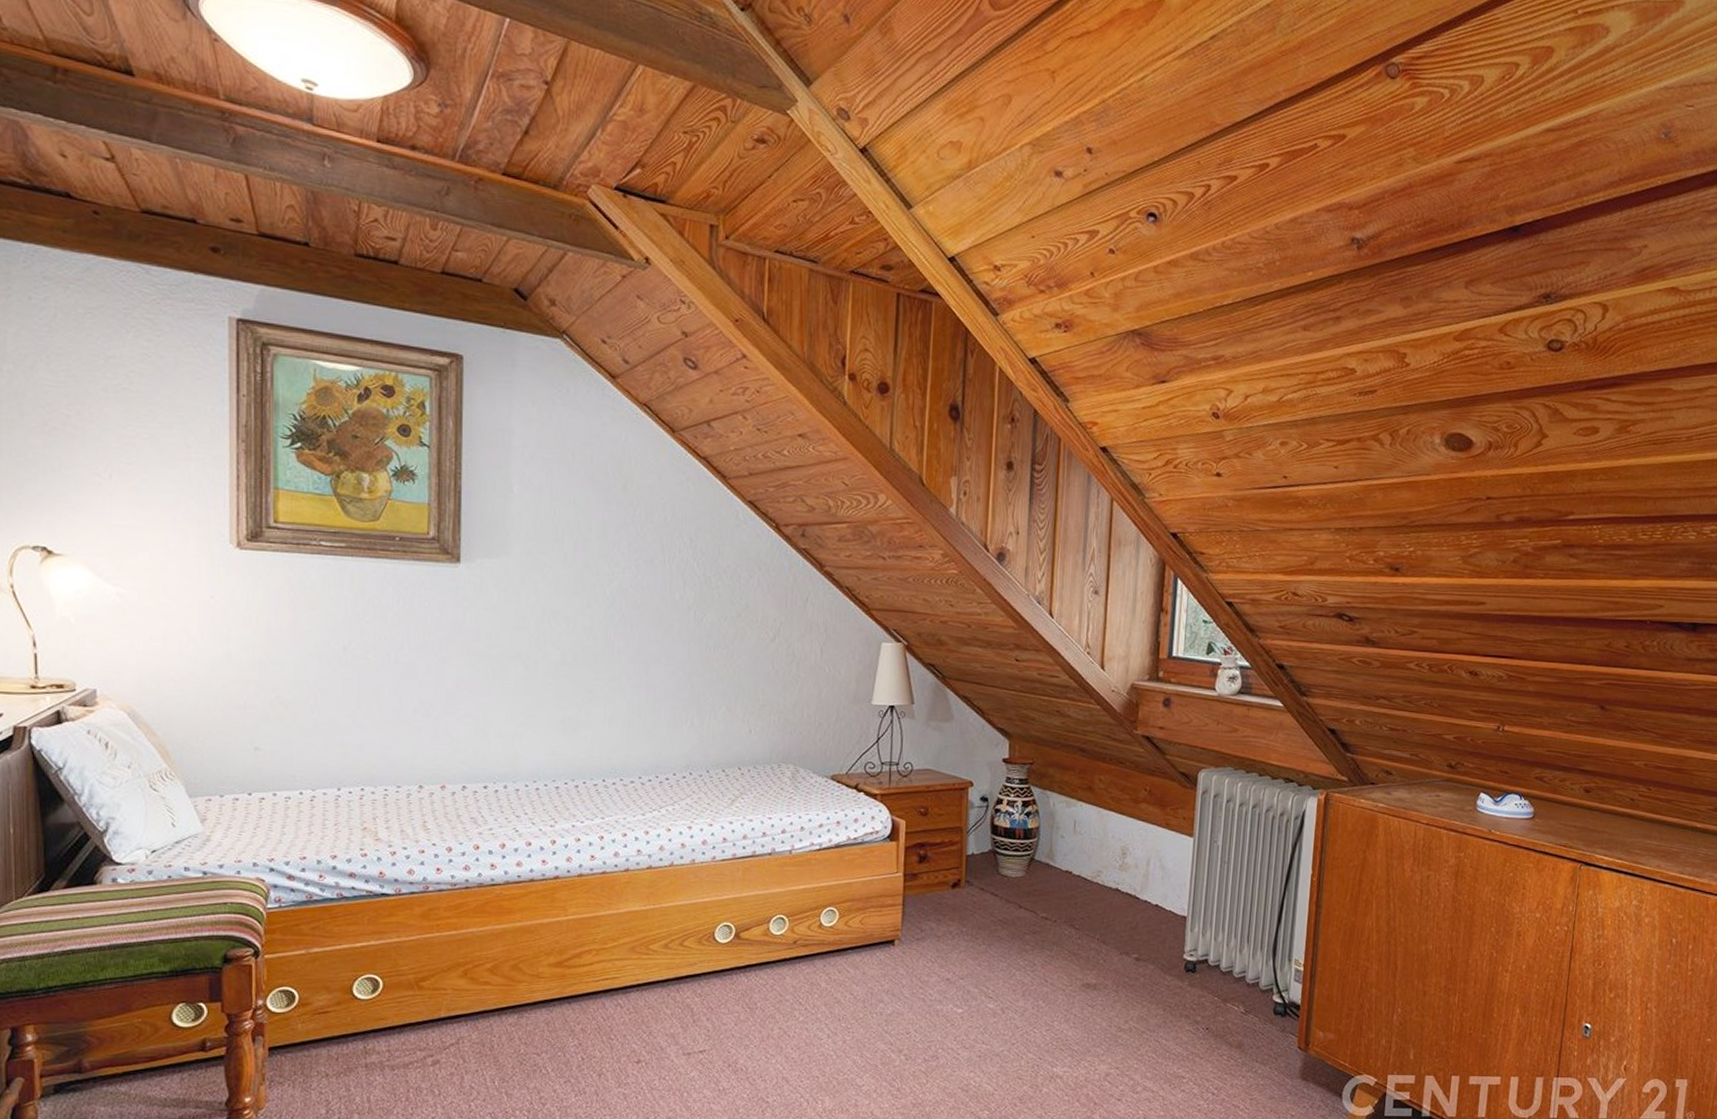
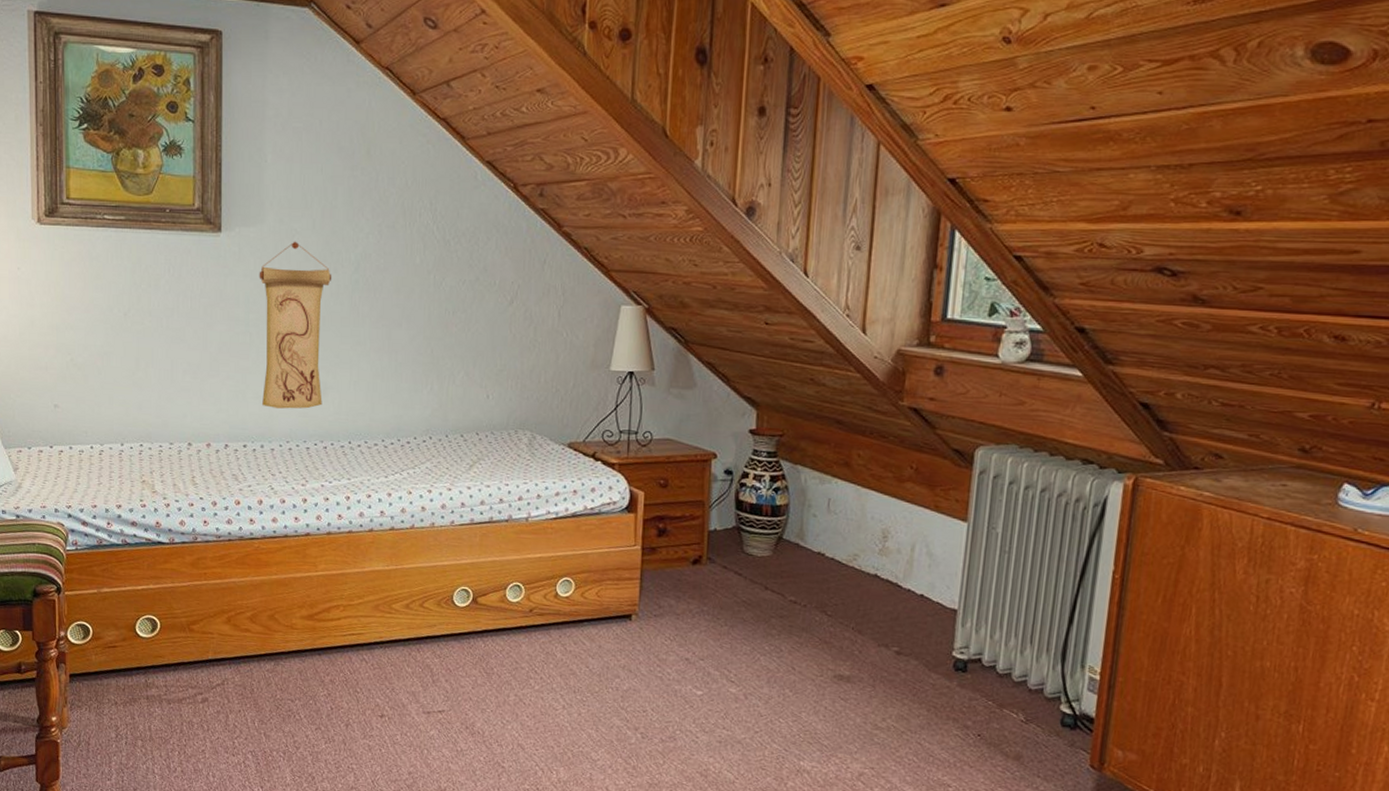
wall scroll: none [503,574,585,747] -> present [259,241,332,409]

